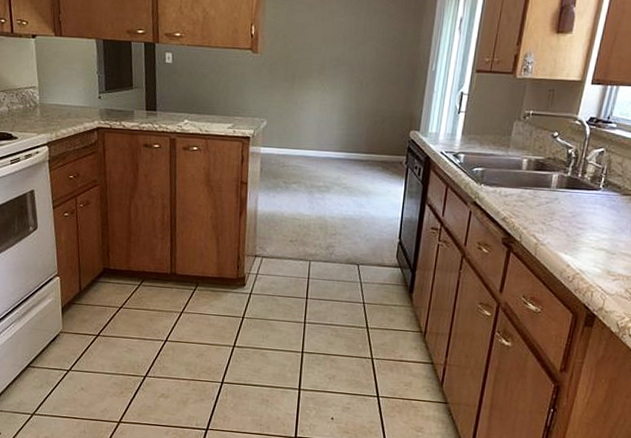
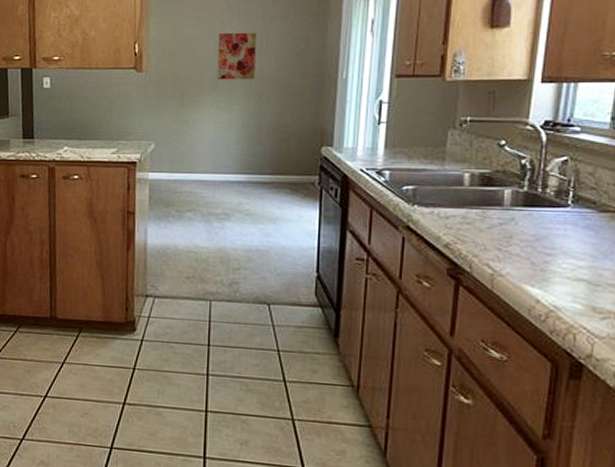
wall art: none [324,20,361,67] -> present [217,32,256,80]

